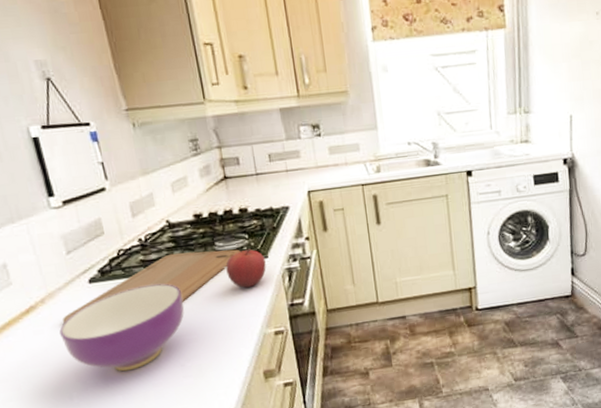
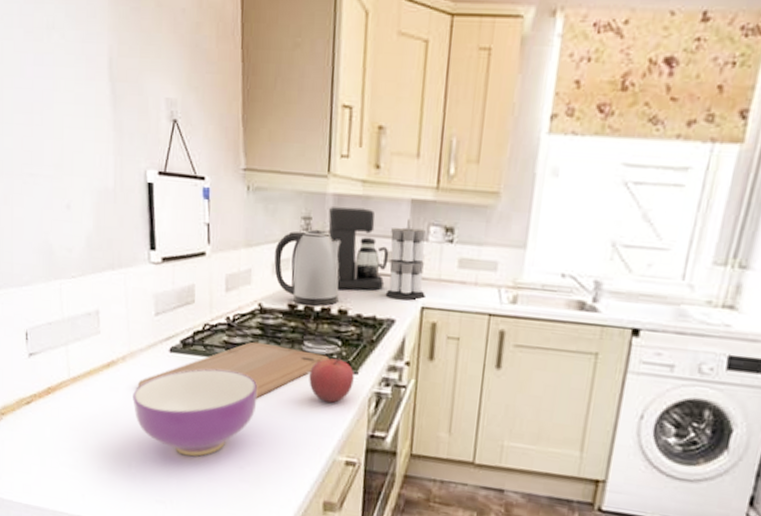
kettle: none [171,147,237,213] -> present [274,229,340,306]
coffee maker: none [212,122,274,192] -> present [328,206,389,290]
spice rack: none [268,123,309,190] -> present [385,218,426,301]

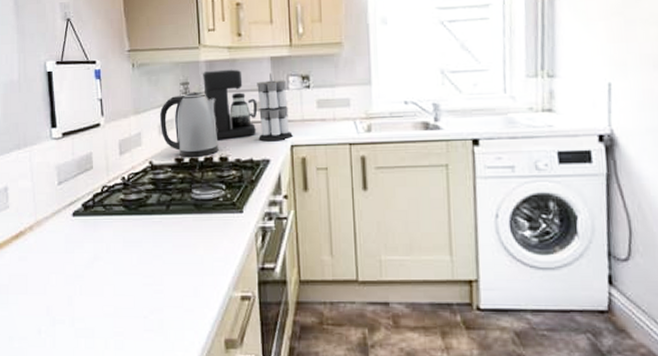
bowl: present [133,369,257,457] -> none [40,226,155,313]
chopping board: present [138,341,329,398] -> none [45,196,216,254]
fruit: present [309,358,354,403] -> none [200,200,240,242]

